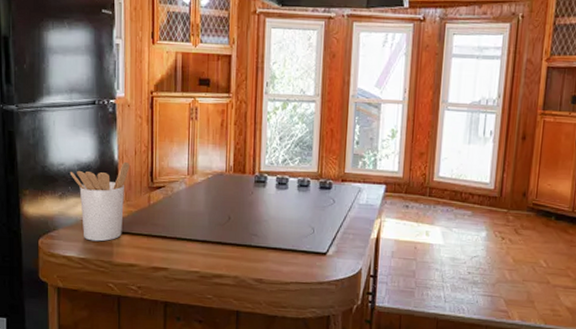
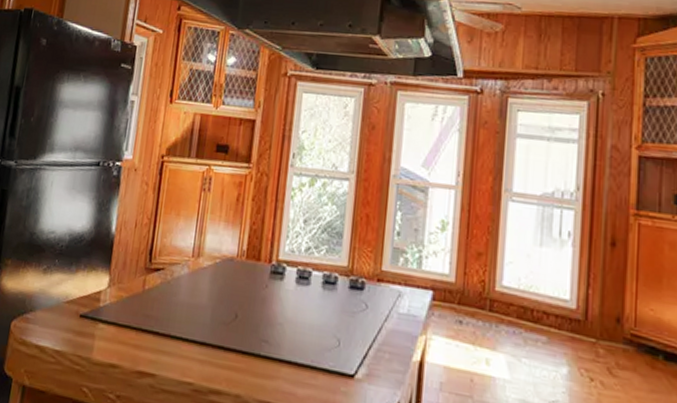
utensil holder: present [69,161,130,242] -> none [59,234,128,332]

